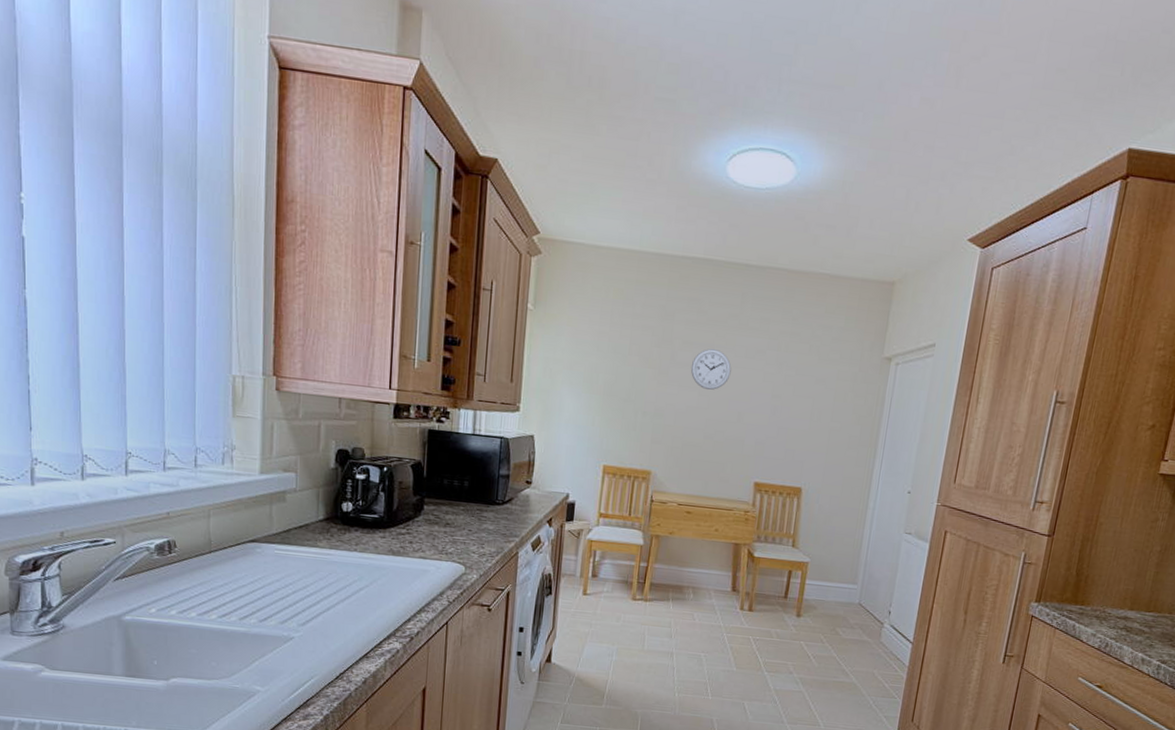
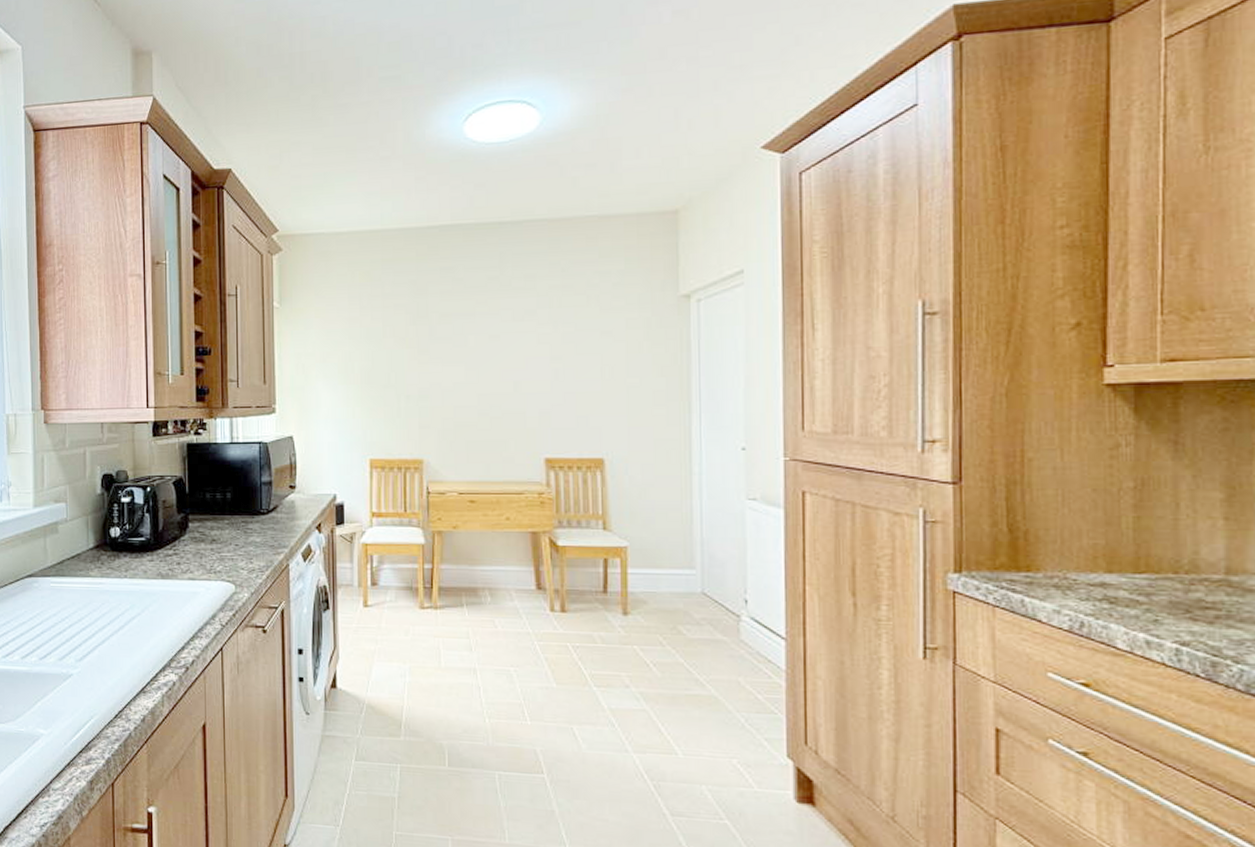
wall clock: present [690,349,732,390] -> none [452,317,499,362]

